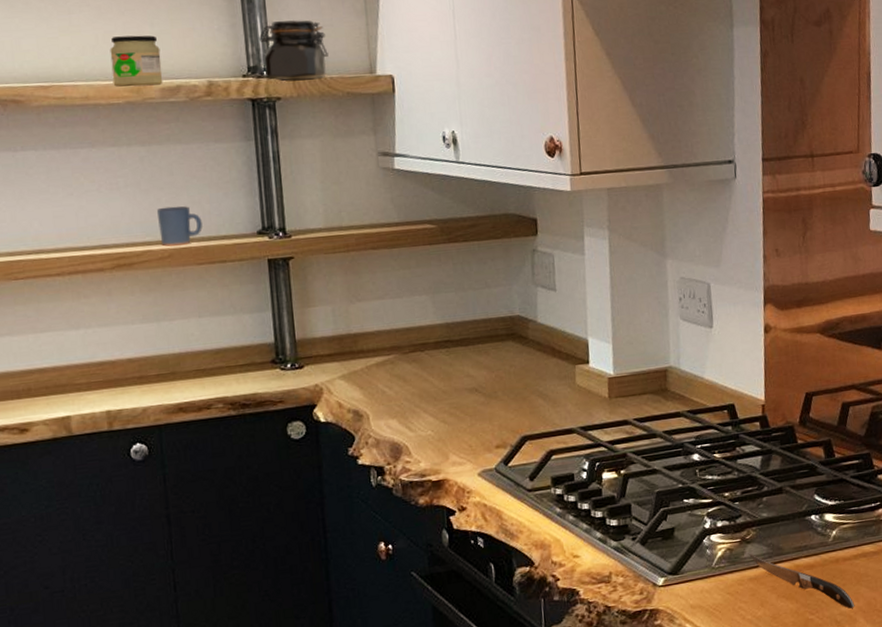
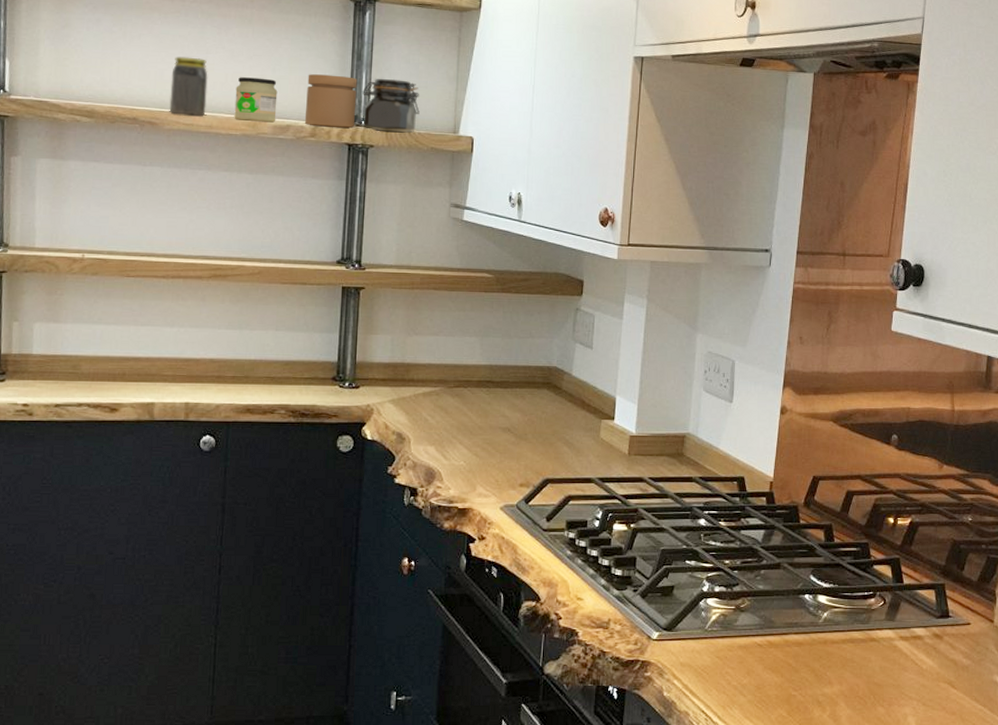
jar: none [30,20,79,90] -> present [169,56,208,118]
mug: present [156,206,203,247] -> none [253,229,291,265]
jar: none [193,22,255,84] -> present [305,74,358,129]
kitchen knife: present [748,553,855,609] -> none [740,621,838,691]

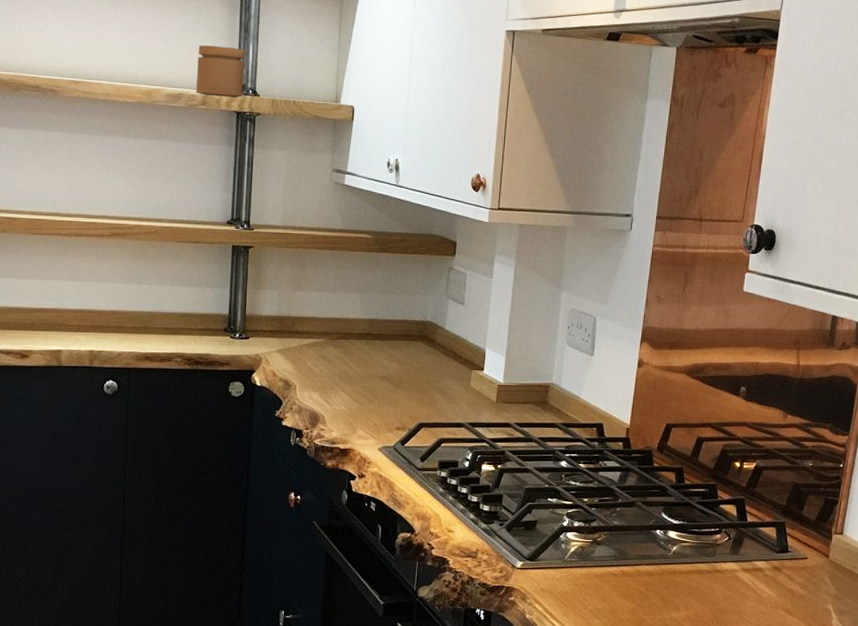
jar: present [169,56,208,118] -> none [69,28,105,86]
jar: present [234,77,278,123] -> none [130,48,170,91]
jar: present [363,79,420,133] -> none [250,50,304,102]

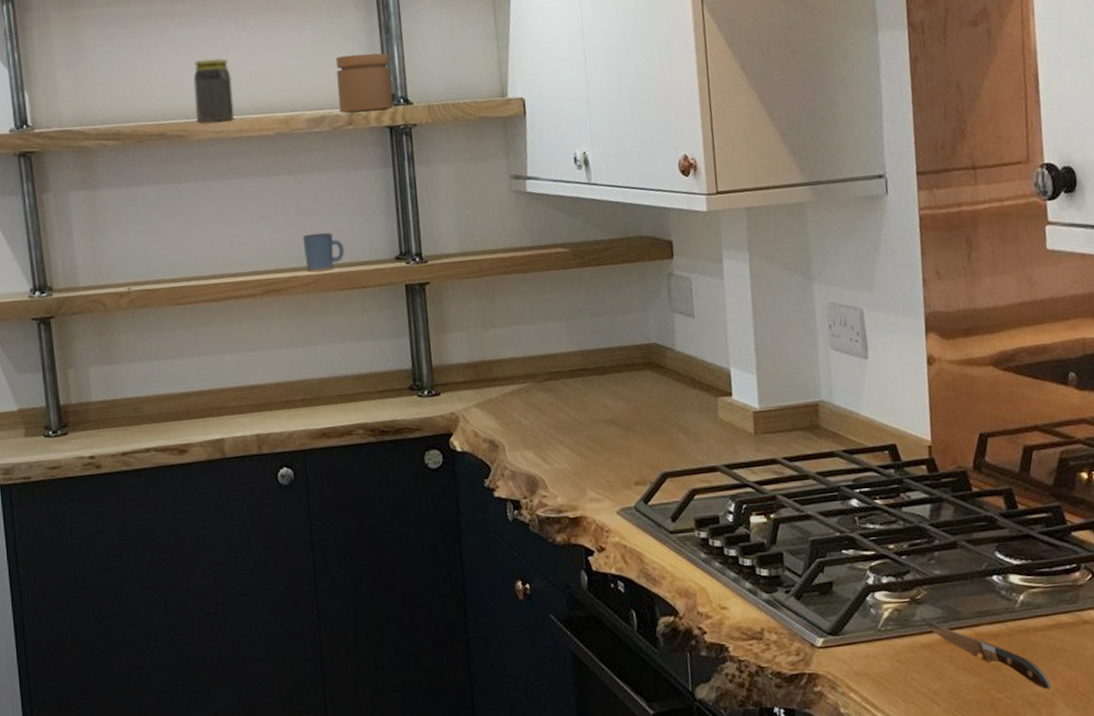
jar: none [69,28,105,86] -> present [193,59,234,125]
mug: none [149,191,184,224] -> present [302,232,344,273]
kitchen knife: none [597,553,684,616] -> present [919,615,1052,689]

